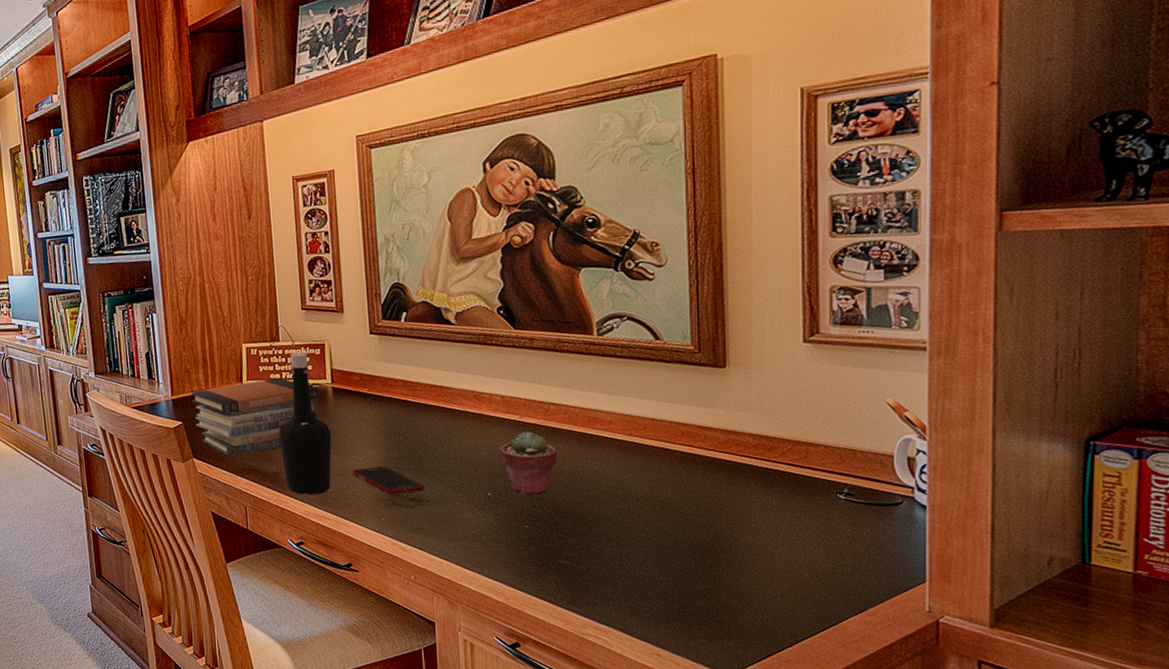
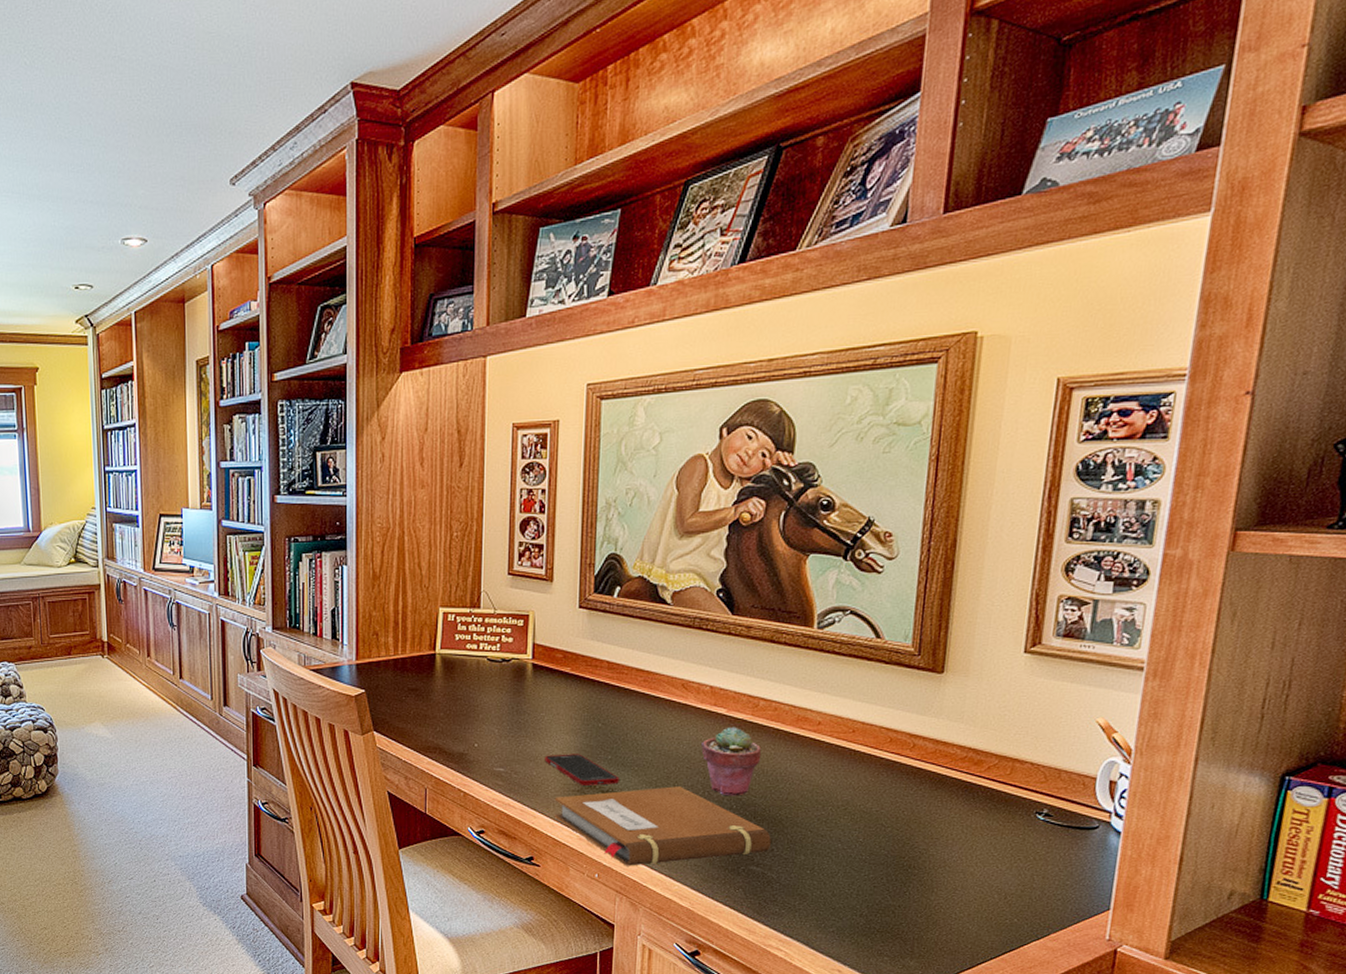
book stack: present [190,378,320,456] -> none [377,649,518,732]
bottle: present [278,353,332,495] -> none [468,623,526,781]
notebook: none [366,490,577,567] -> present [554,786,771,866]

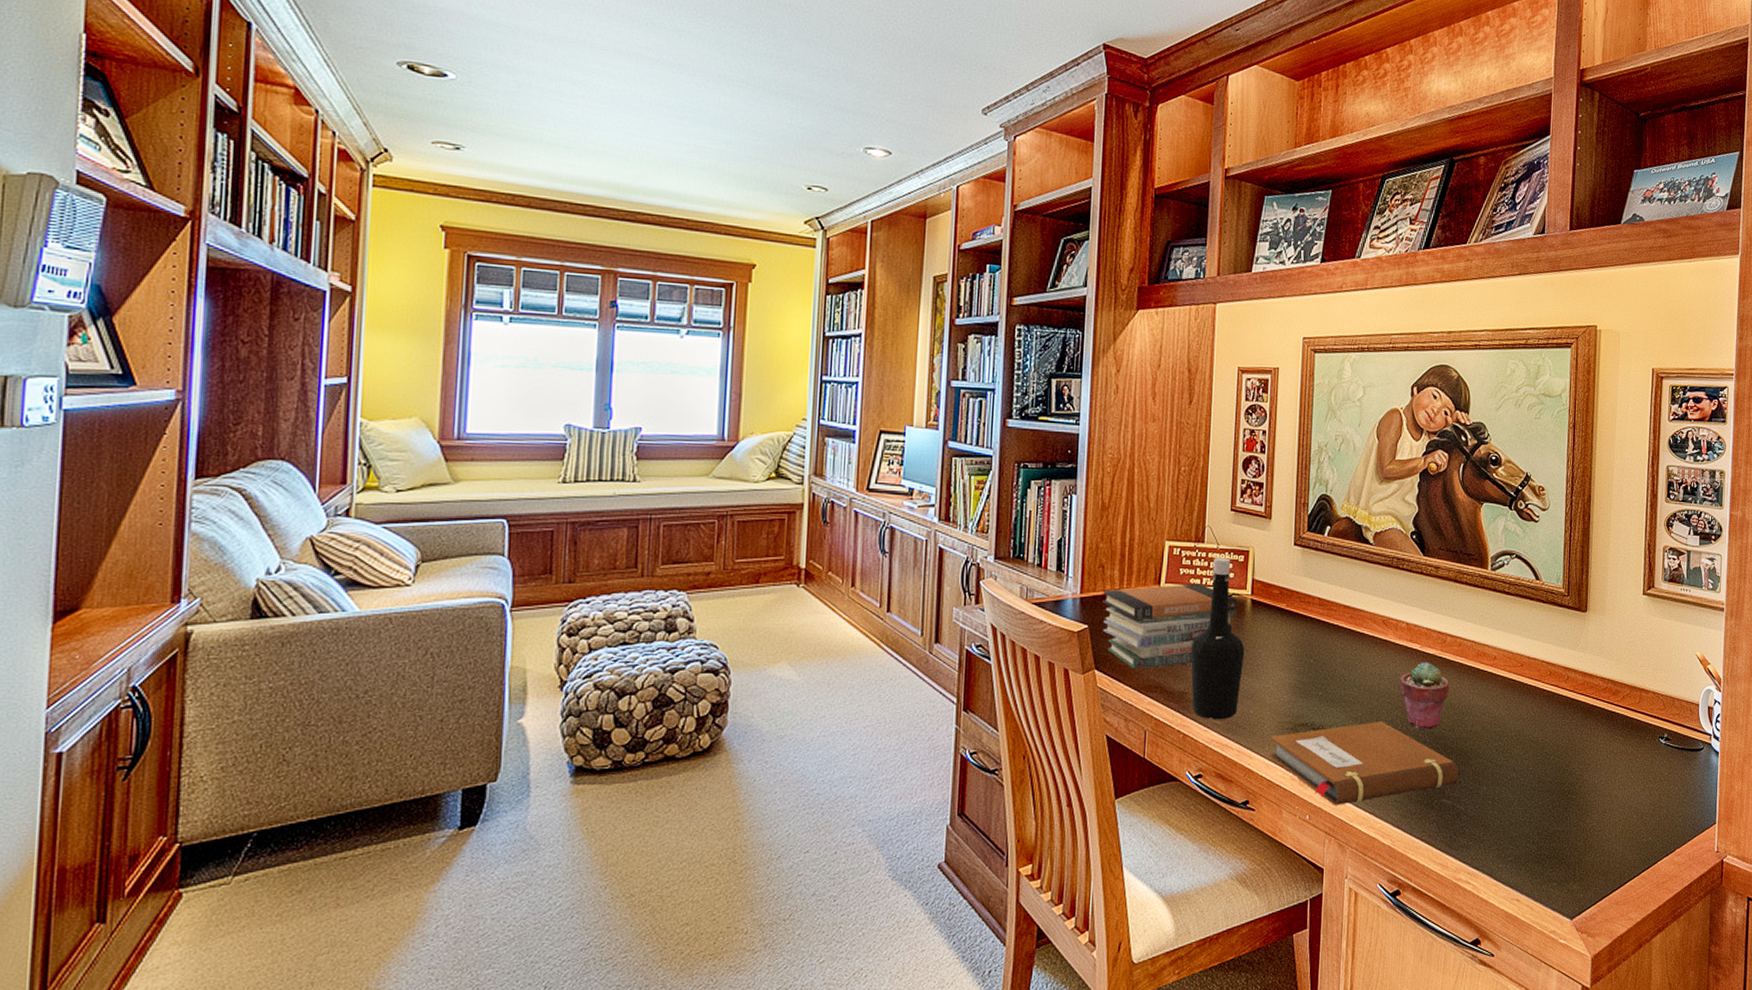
book stack: none [377,649,518,732] -> present [1101,584,1238,670]
bottle: none [468,623,526,781] -> present [1190,558,1245,720]
cell phone: present [545,754,619,786] -> none [1261,691,1329,723]

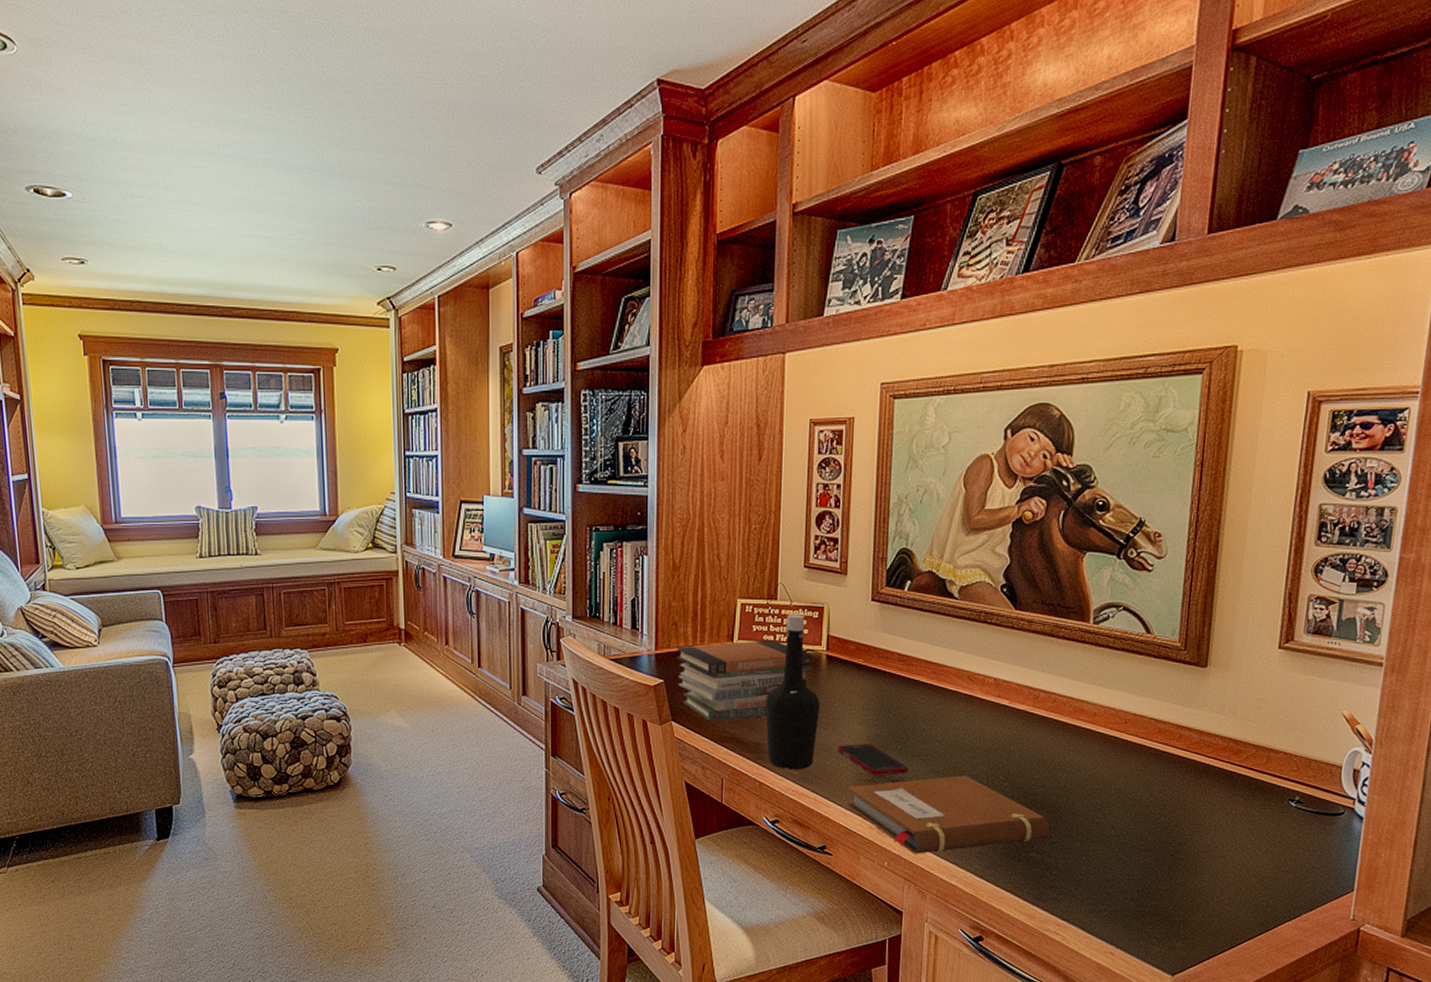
cell phone: none [1261,691,1329,723] -> present [838,744,909,775]
potted succulent: present [1399,662,1450,730] -> none [985,717,1042,785]

